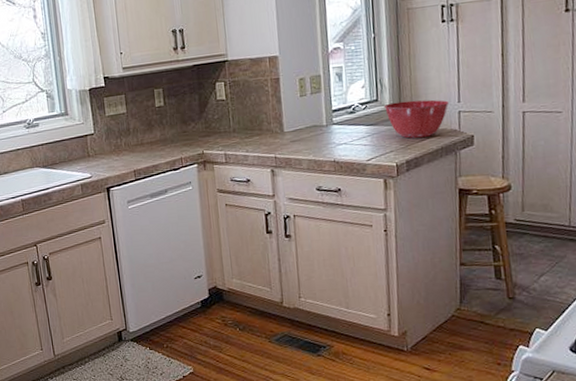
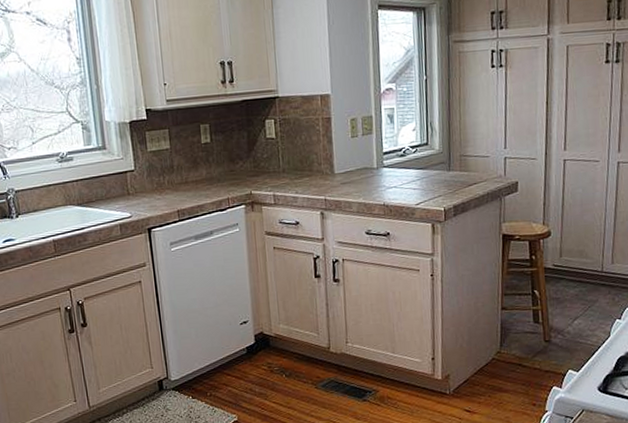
mixing bowl: present [385,99,450,139] -> none [434,145,496,183]

